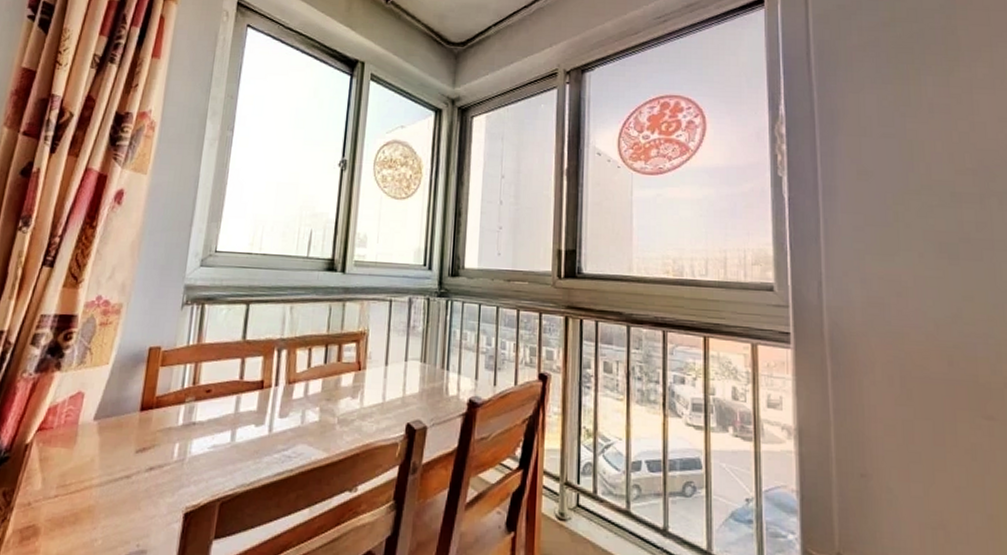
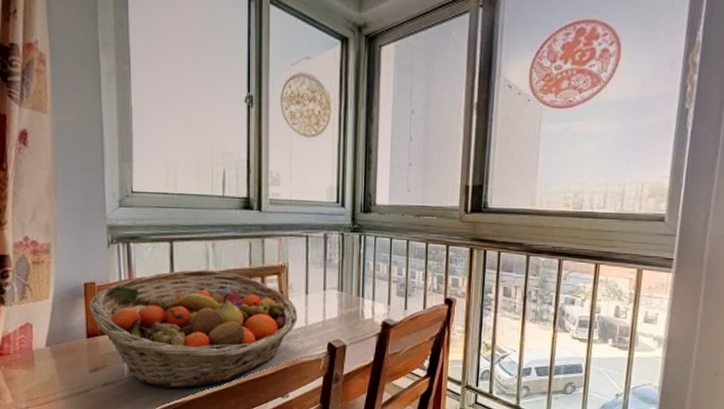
fruit basket: none [149,334,375,476] -> present [88,269,298,388]

